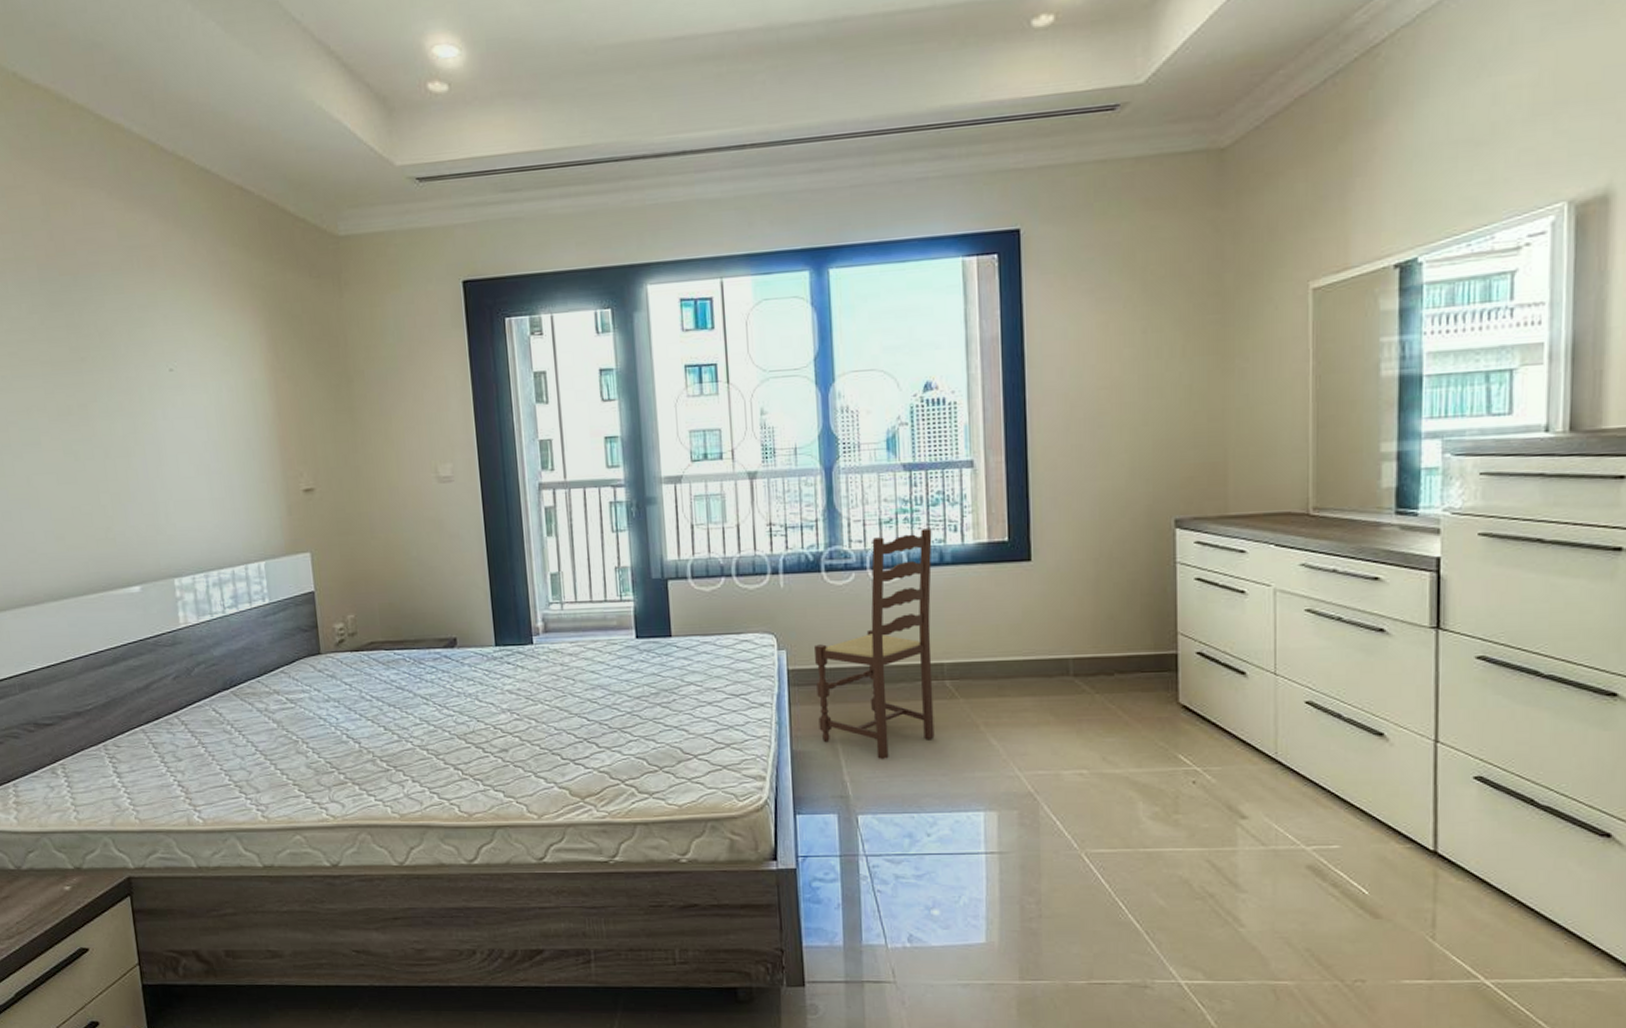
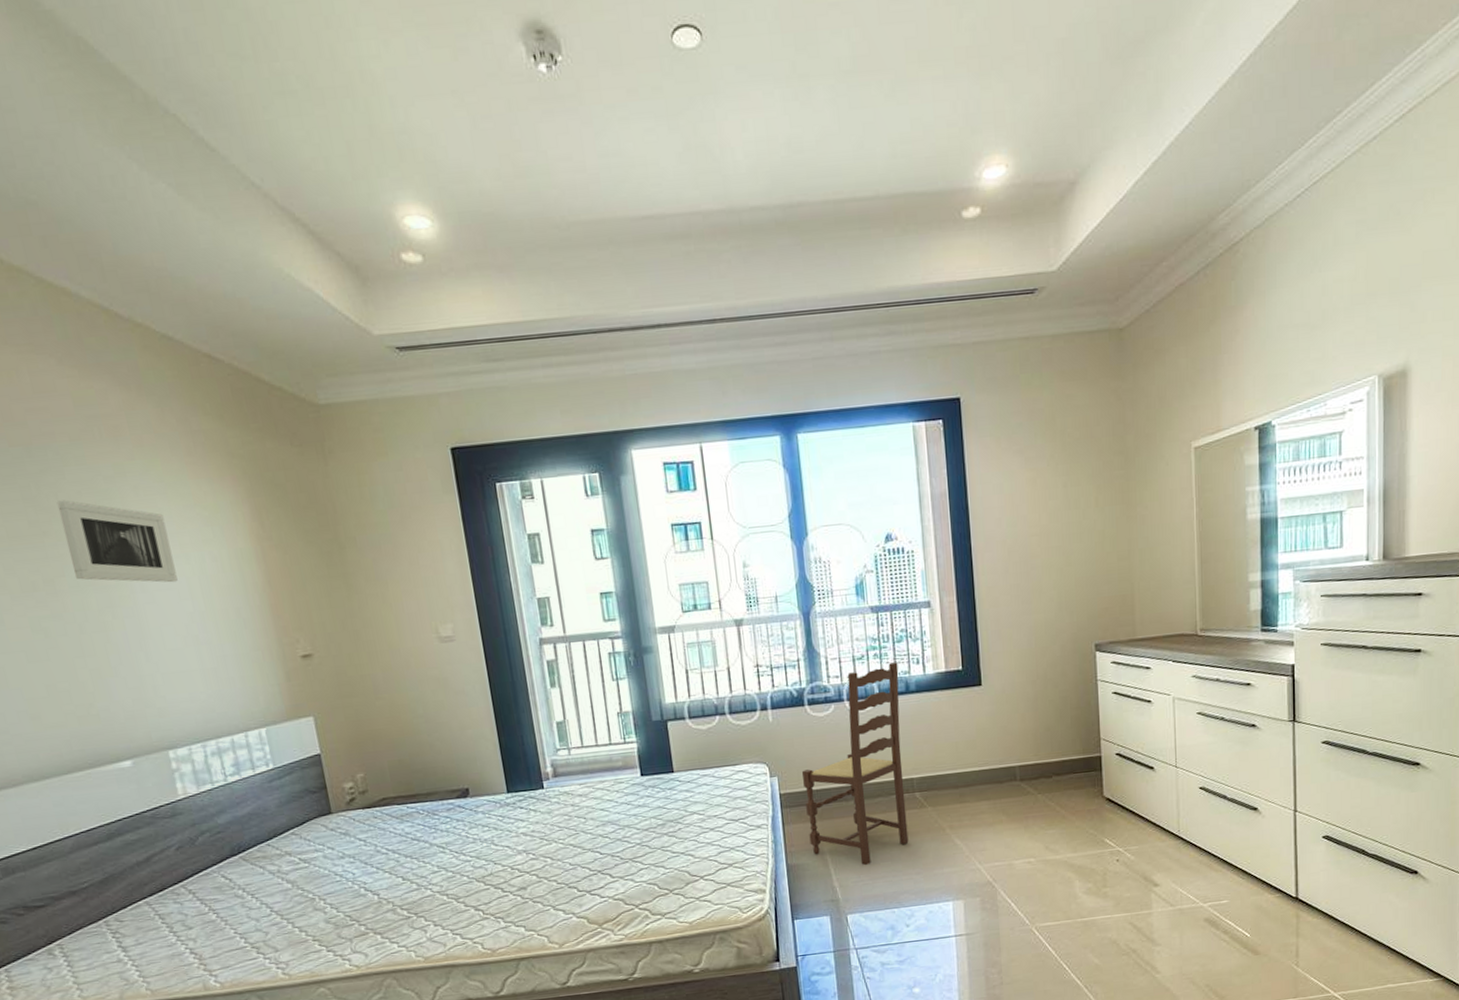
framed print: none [95,327,196,411] -> present [56,500,178,583]

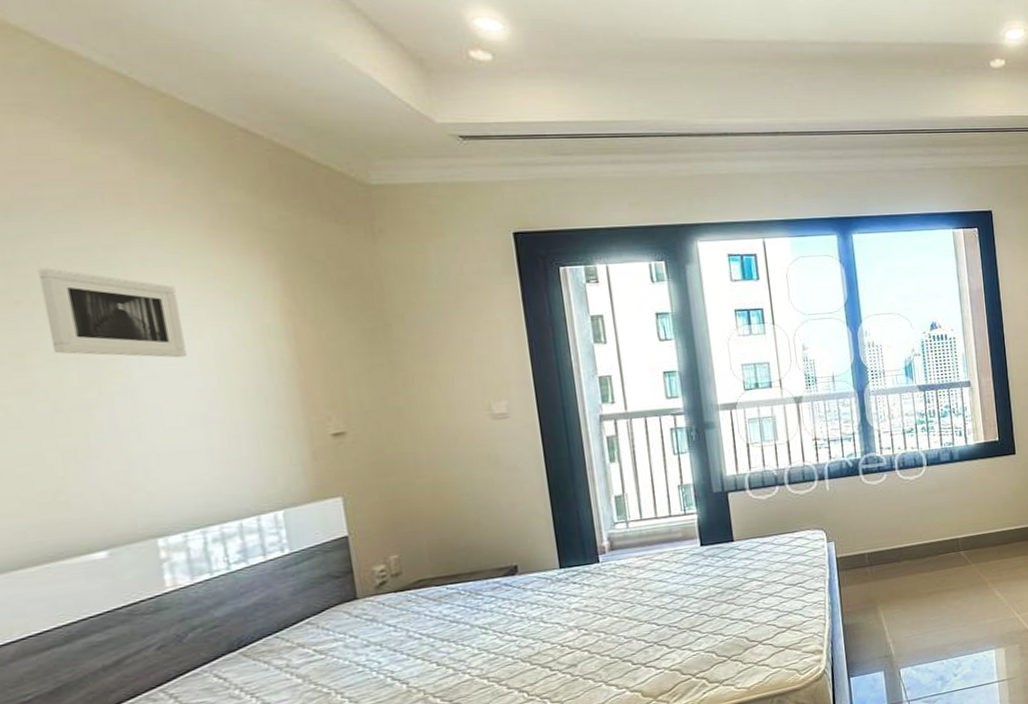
dining chair: present [802,662,909,866] -> none [857,434,955,622]

